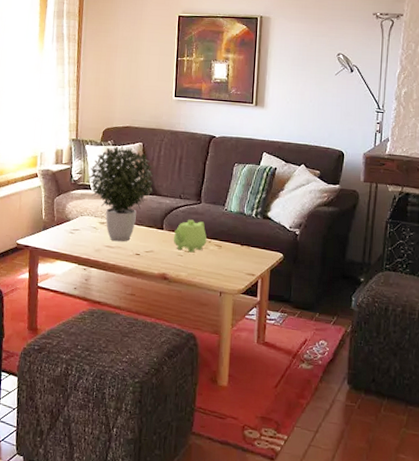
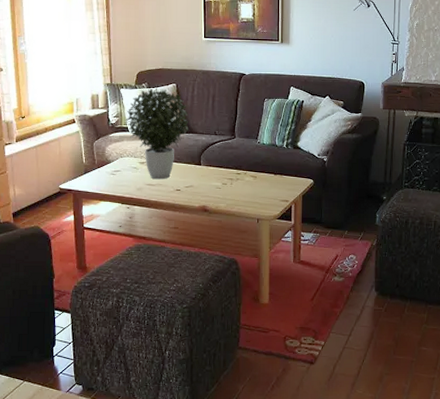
teapot: present [173,219,207,253] -> none [211,154,243,185]

